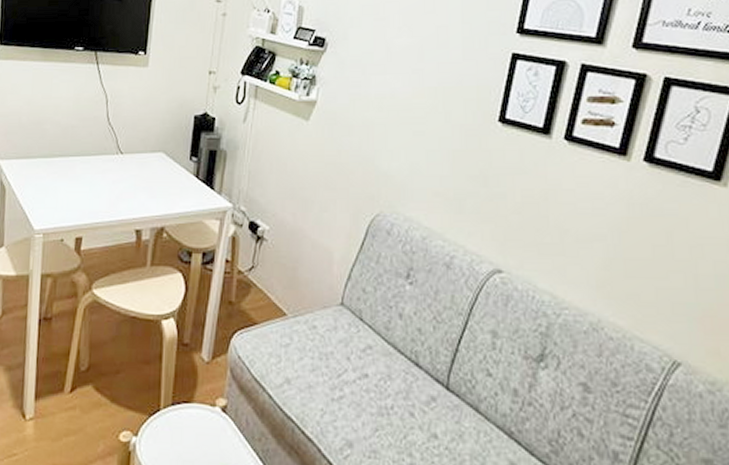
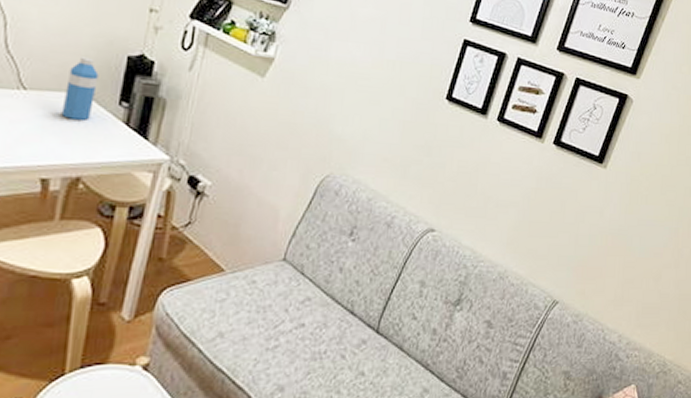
water bottle: none [148,121,173,176] -> present [61,57,99,120]

